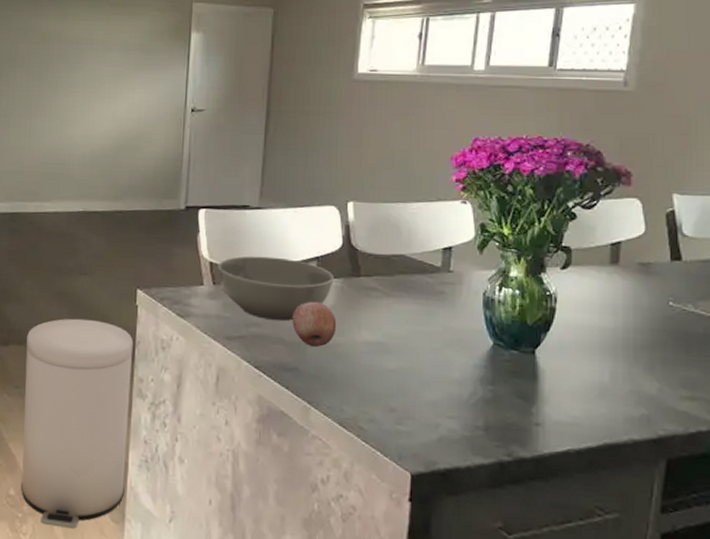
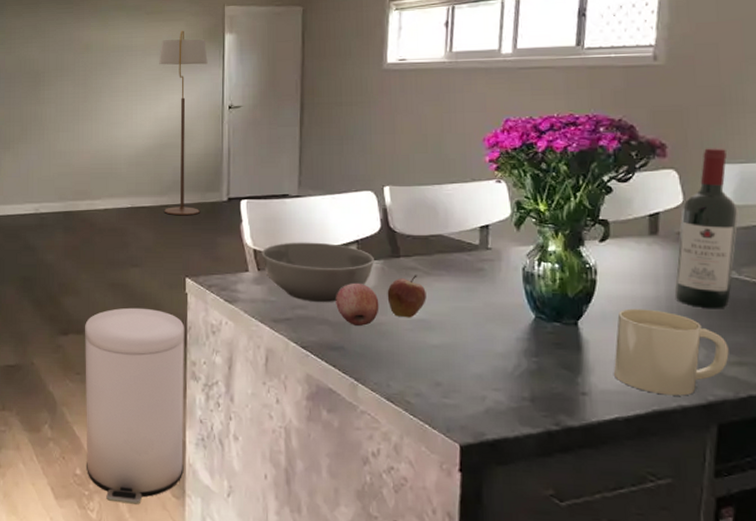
floor lamp: none [118,25,172,224] -> present [159,30,208,216]
fruit: none [345,295,385,341] -> present [387,275,426,318]
mug: none [567,338,681,430] -> present [613,308,729,396]
wine bottle: none [631,178,698,342] -> present [674,148,739,309]

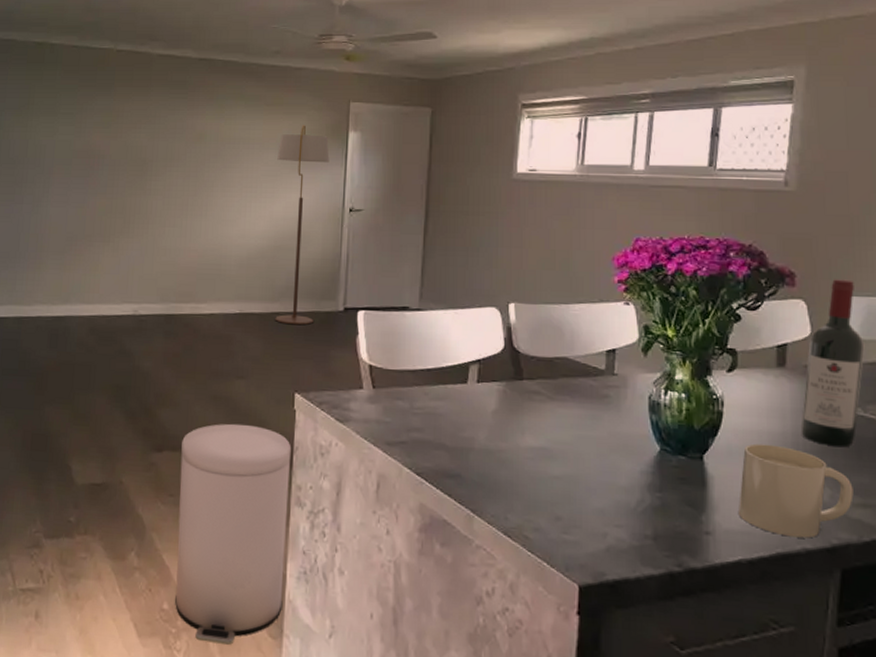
bowl: present [261,242,375,302] -> none [377,358,497,426]
fruit: present [336,282,379,326] -> none [454,405,500,452]
fruit: present [387,275,426,318] -> none [508,399,549,446]

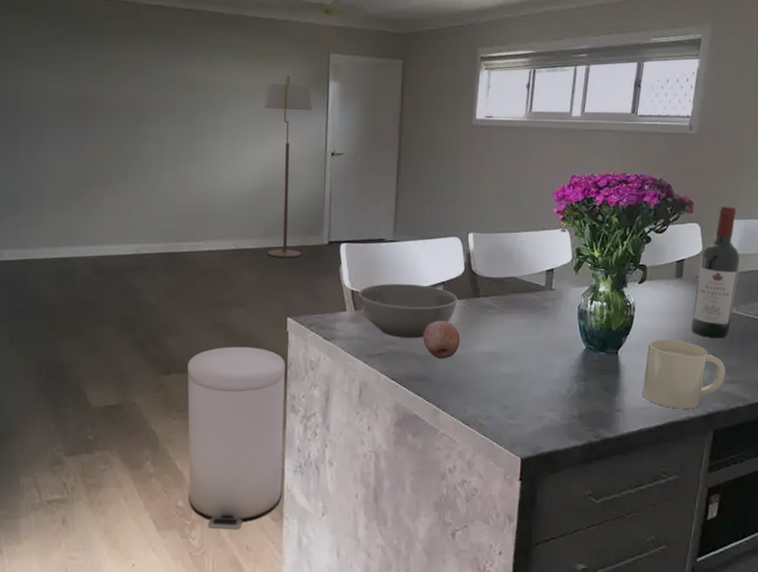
bowl: none [377,358,497,426] -> present [358,283,458,338]
fruit: none [454,405,500,452] -> present [423,320,460,358]

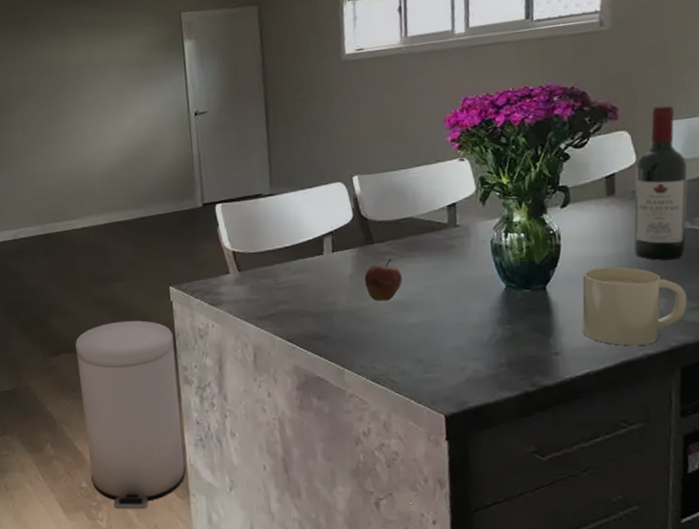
floor lamp: present [264,75,312,258] -> none [121,41,177,227]
bowl: present [358,283,458,338] -> none [240,237,350,296]
fruit: present [423,320,460,358] -> none [315,272,358,314]
fruit: none [467,313,500,351] -> present [364,259,402,301]

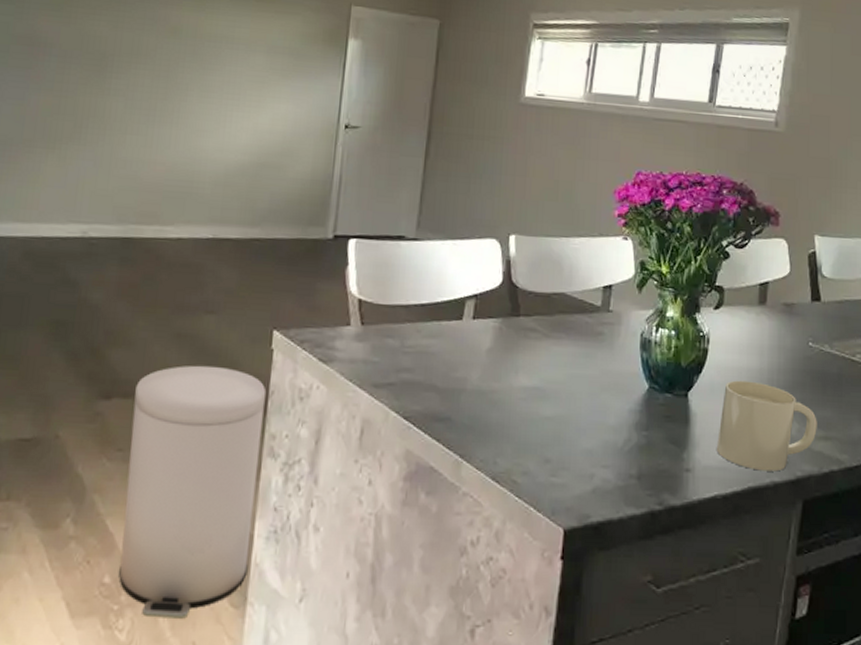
fruit: present [364,259,402,301] -> none [502,337,544,386]
wine bottle: present [633,105,689,260] -> none [776,220,835,383]

